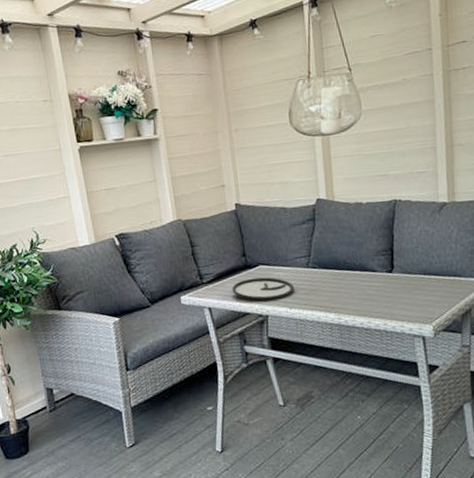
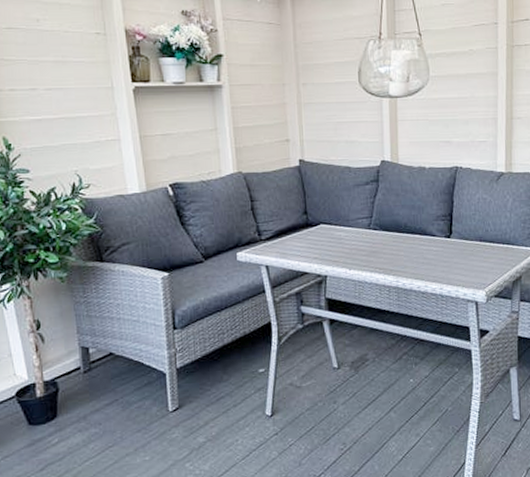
plate: present [232,277,295,301] -> none [291,236,355,260]

